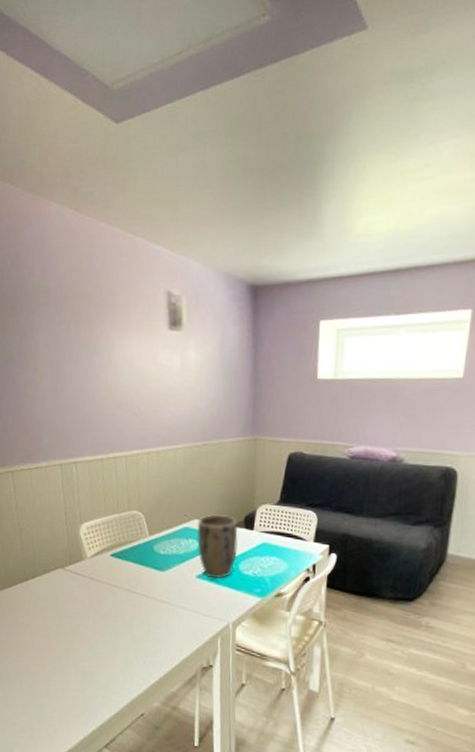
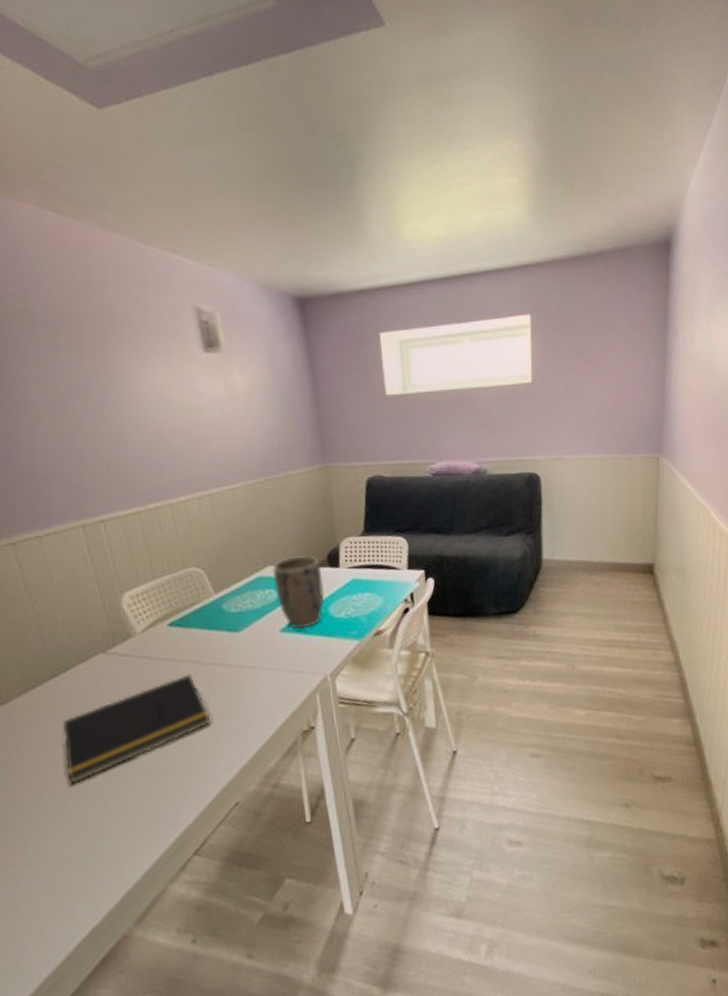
notepad: none [24,598,132,667] -> present [63,674,211,785]

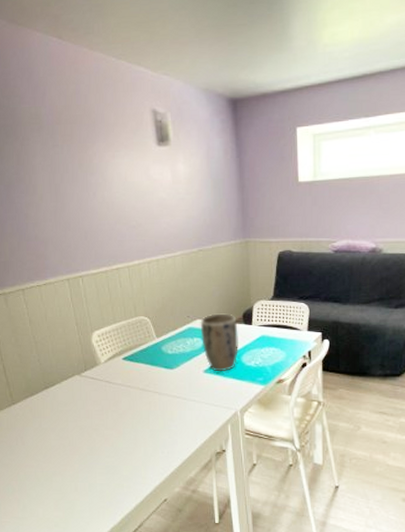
notepad: present [63,674,211,785] -> none [50,397,150,467]

